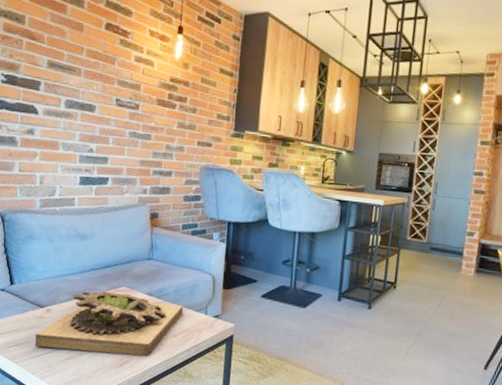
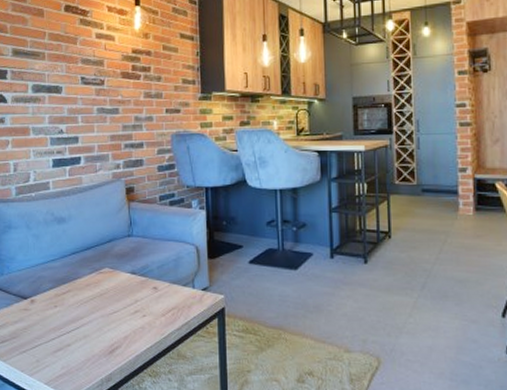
succulent planter: present [35,291,184,357] -> none [21,274,170,342]

